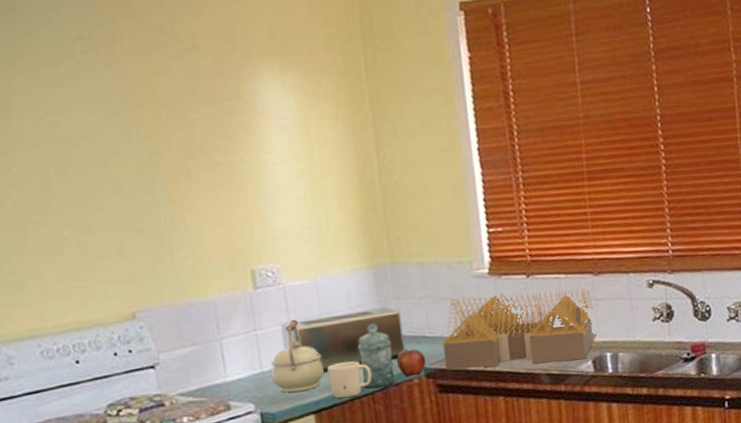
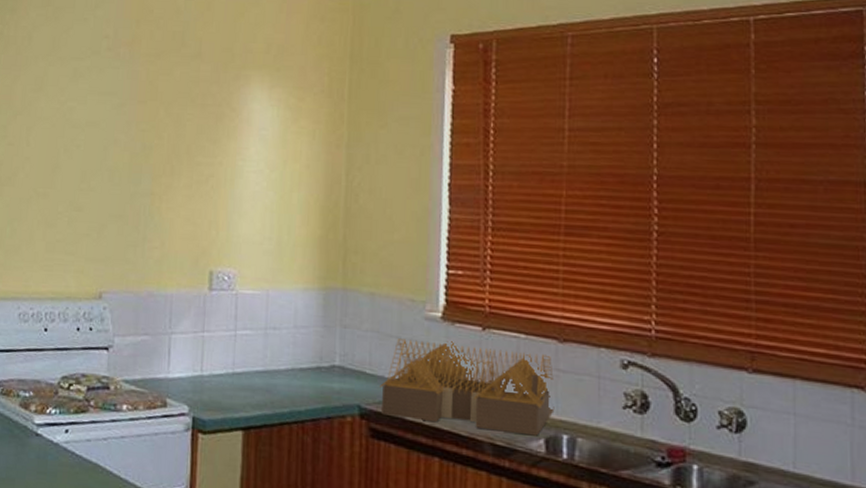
kettle: present [271,319,325,393] -> none [209,327,261,404]
toaster: present [281,307,406,372] -> none [226,329,344,390]
mug: present [327,361,372,399] -> none [262,382,305,422]
canister: present [357,323,395,389] -> none [295,347,330,418]
fruit: present [396,348,426,377] -> none [332,381,363,414]

